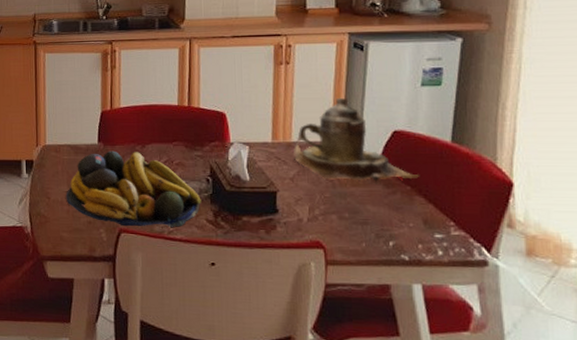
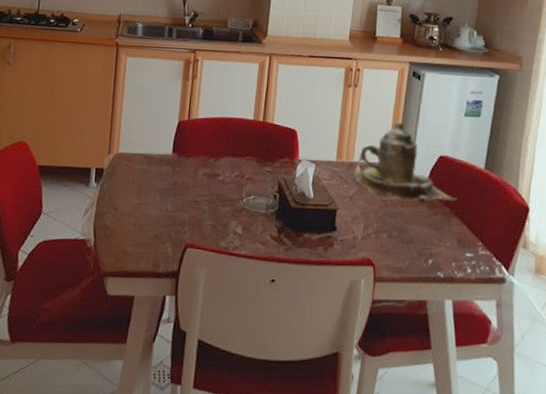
fruit bowl: present [66,150,201,227] -> none [134,162,268,243]

